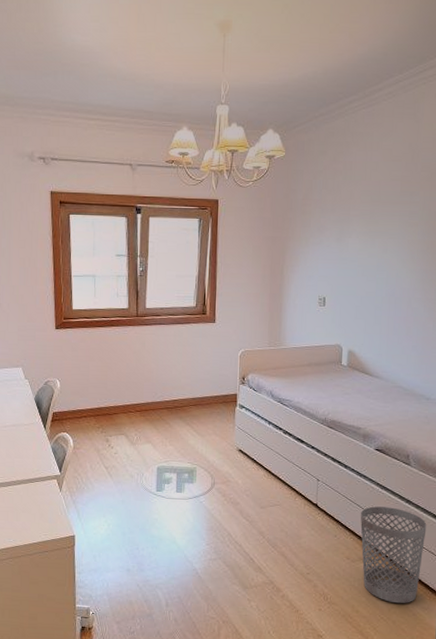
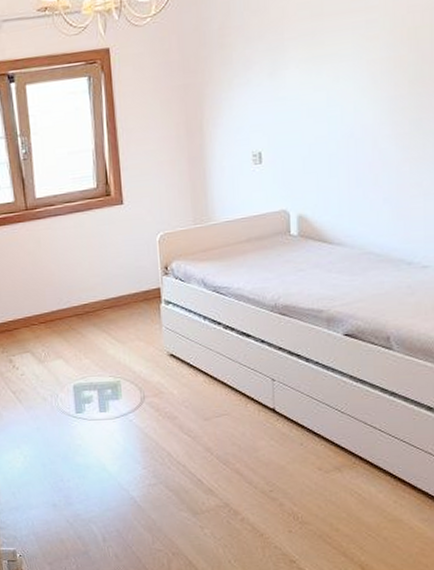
wastebasket: present [360,506,427,604] -> none [331,403,420,517]

